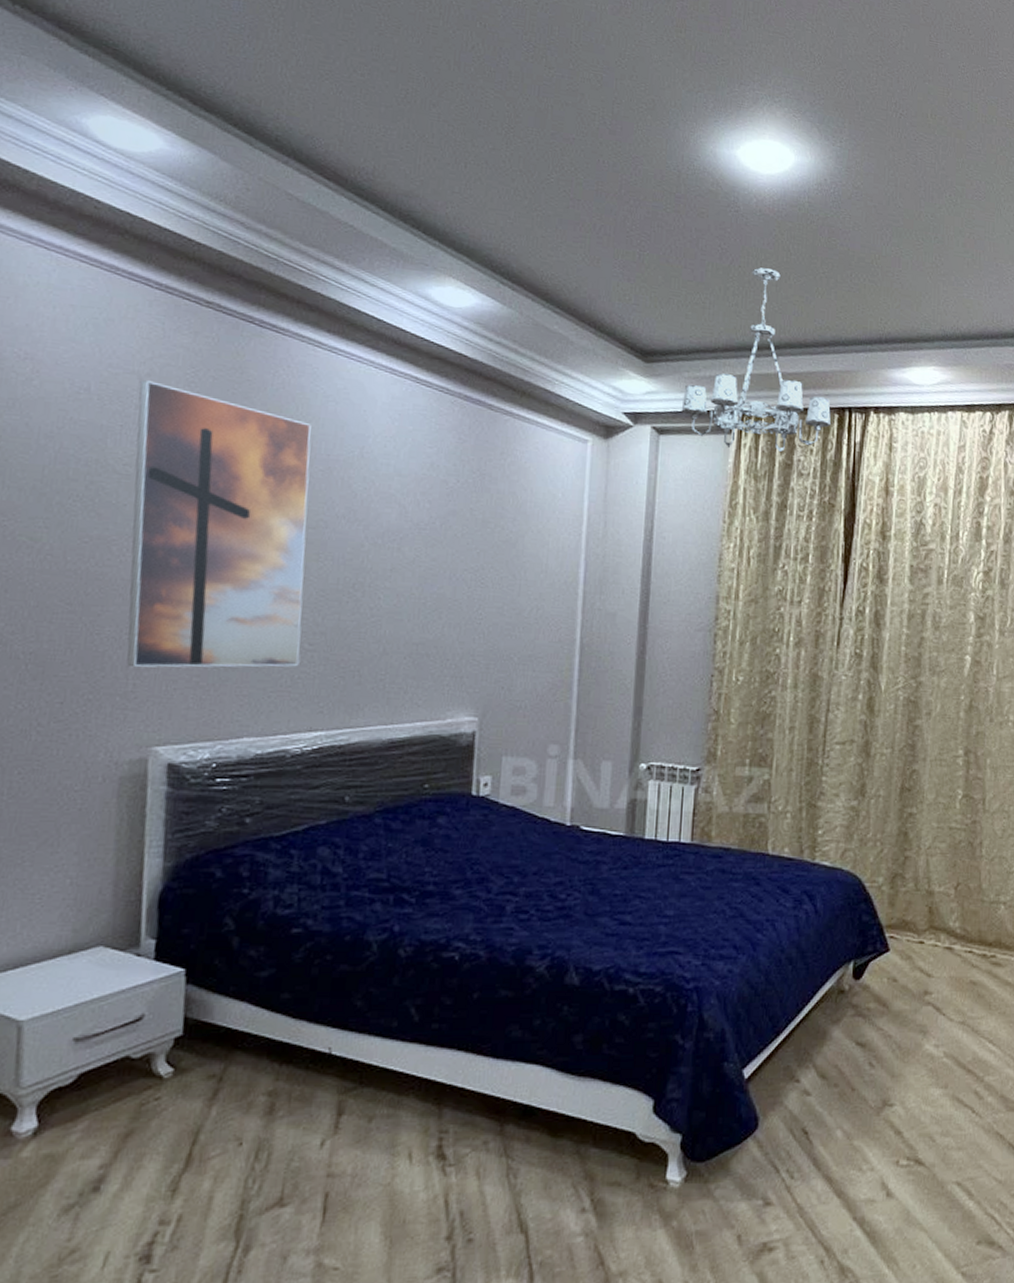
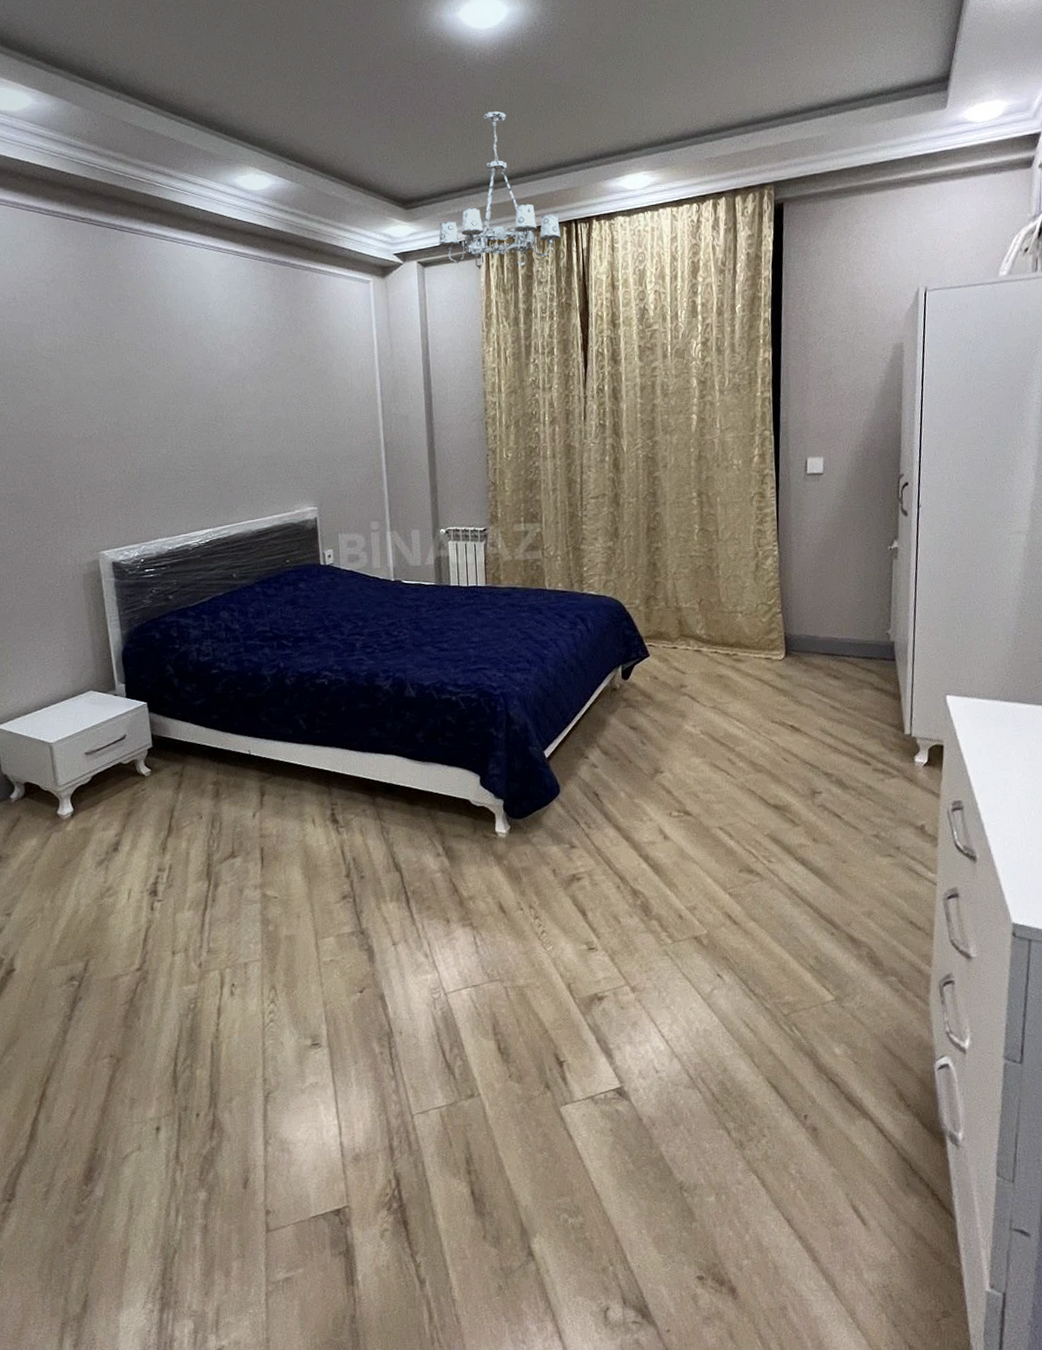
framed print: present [126,380,311,668] -> none [47,285,187,497]

